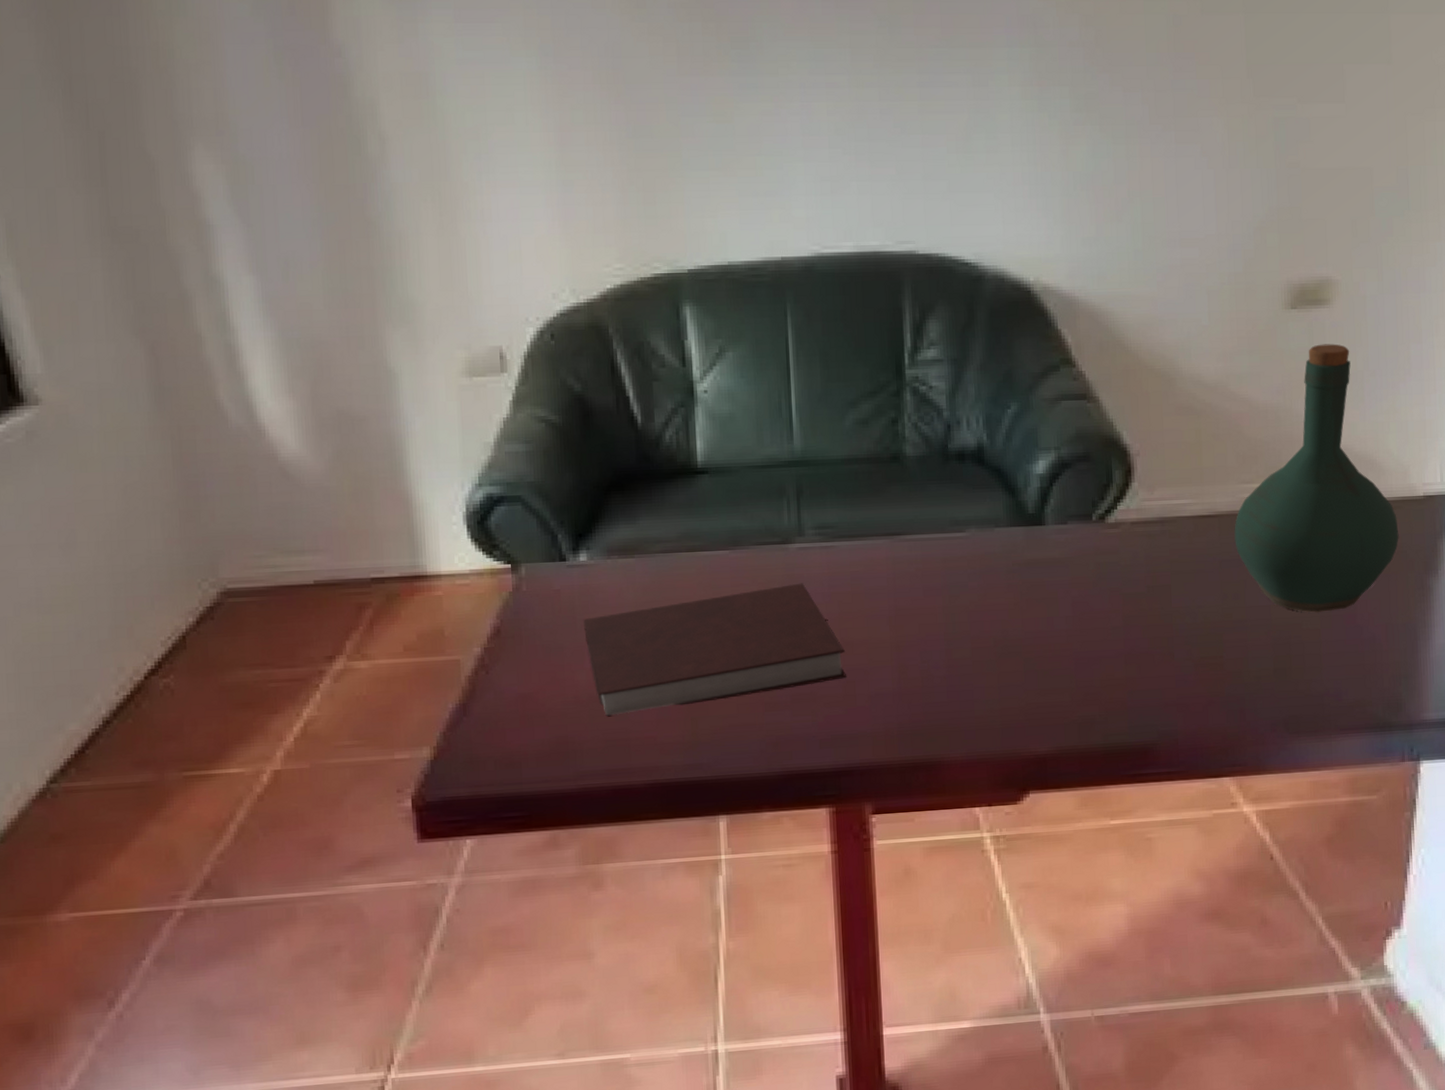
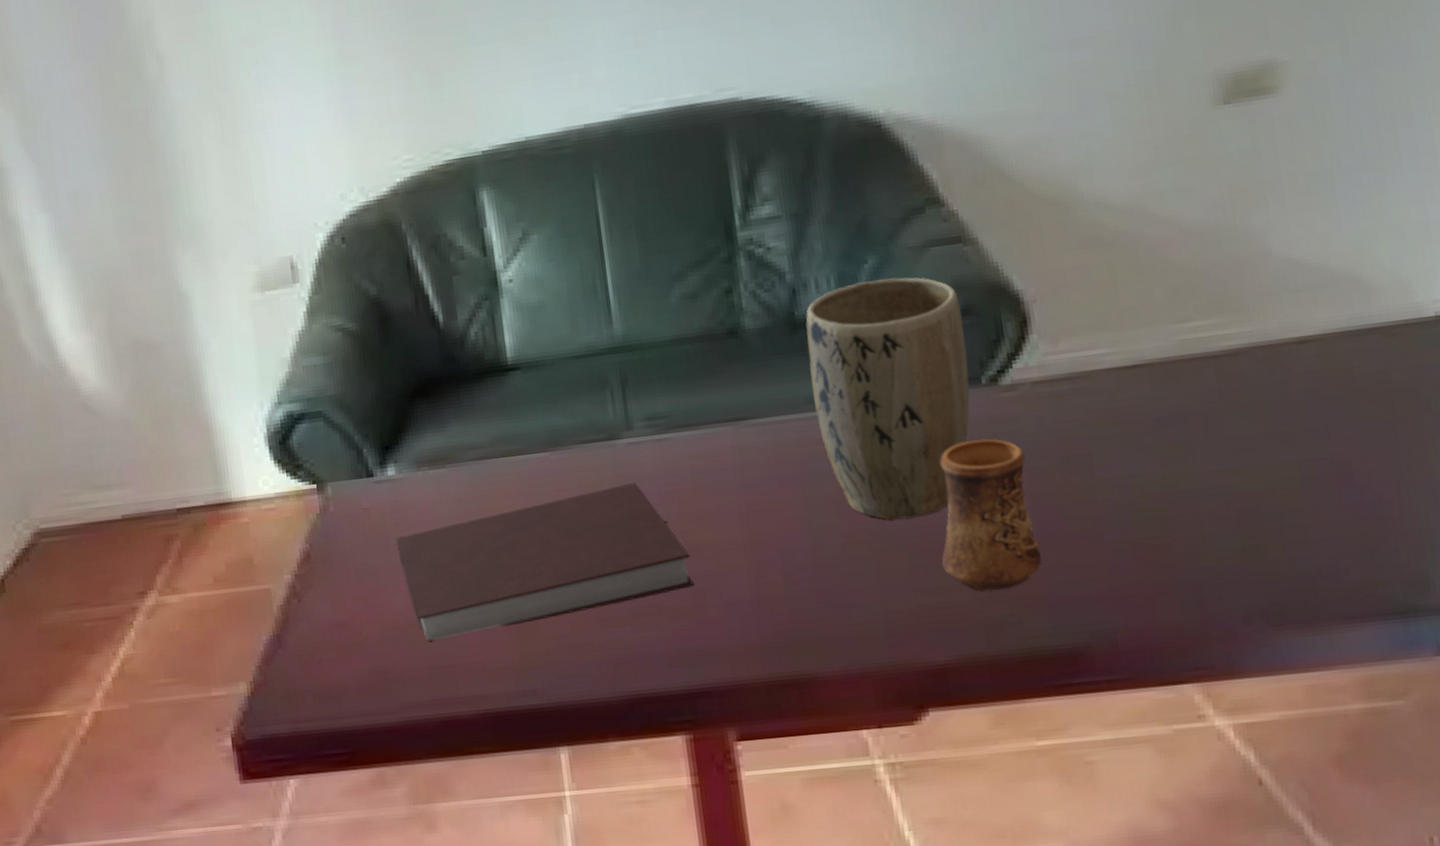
plant pot: none [956,423,1083,630] -> present [805,277,970,520]
cup: none [1049,566,1127,695] -> present [940,439,1043,591]
bottle: present [1234,344,1399,613] -> none [1170,140,1405,474]

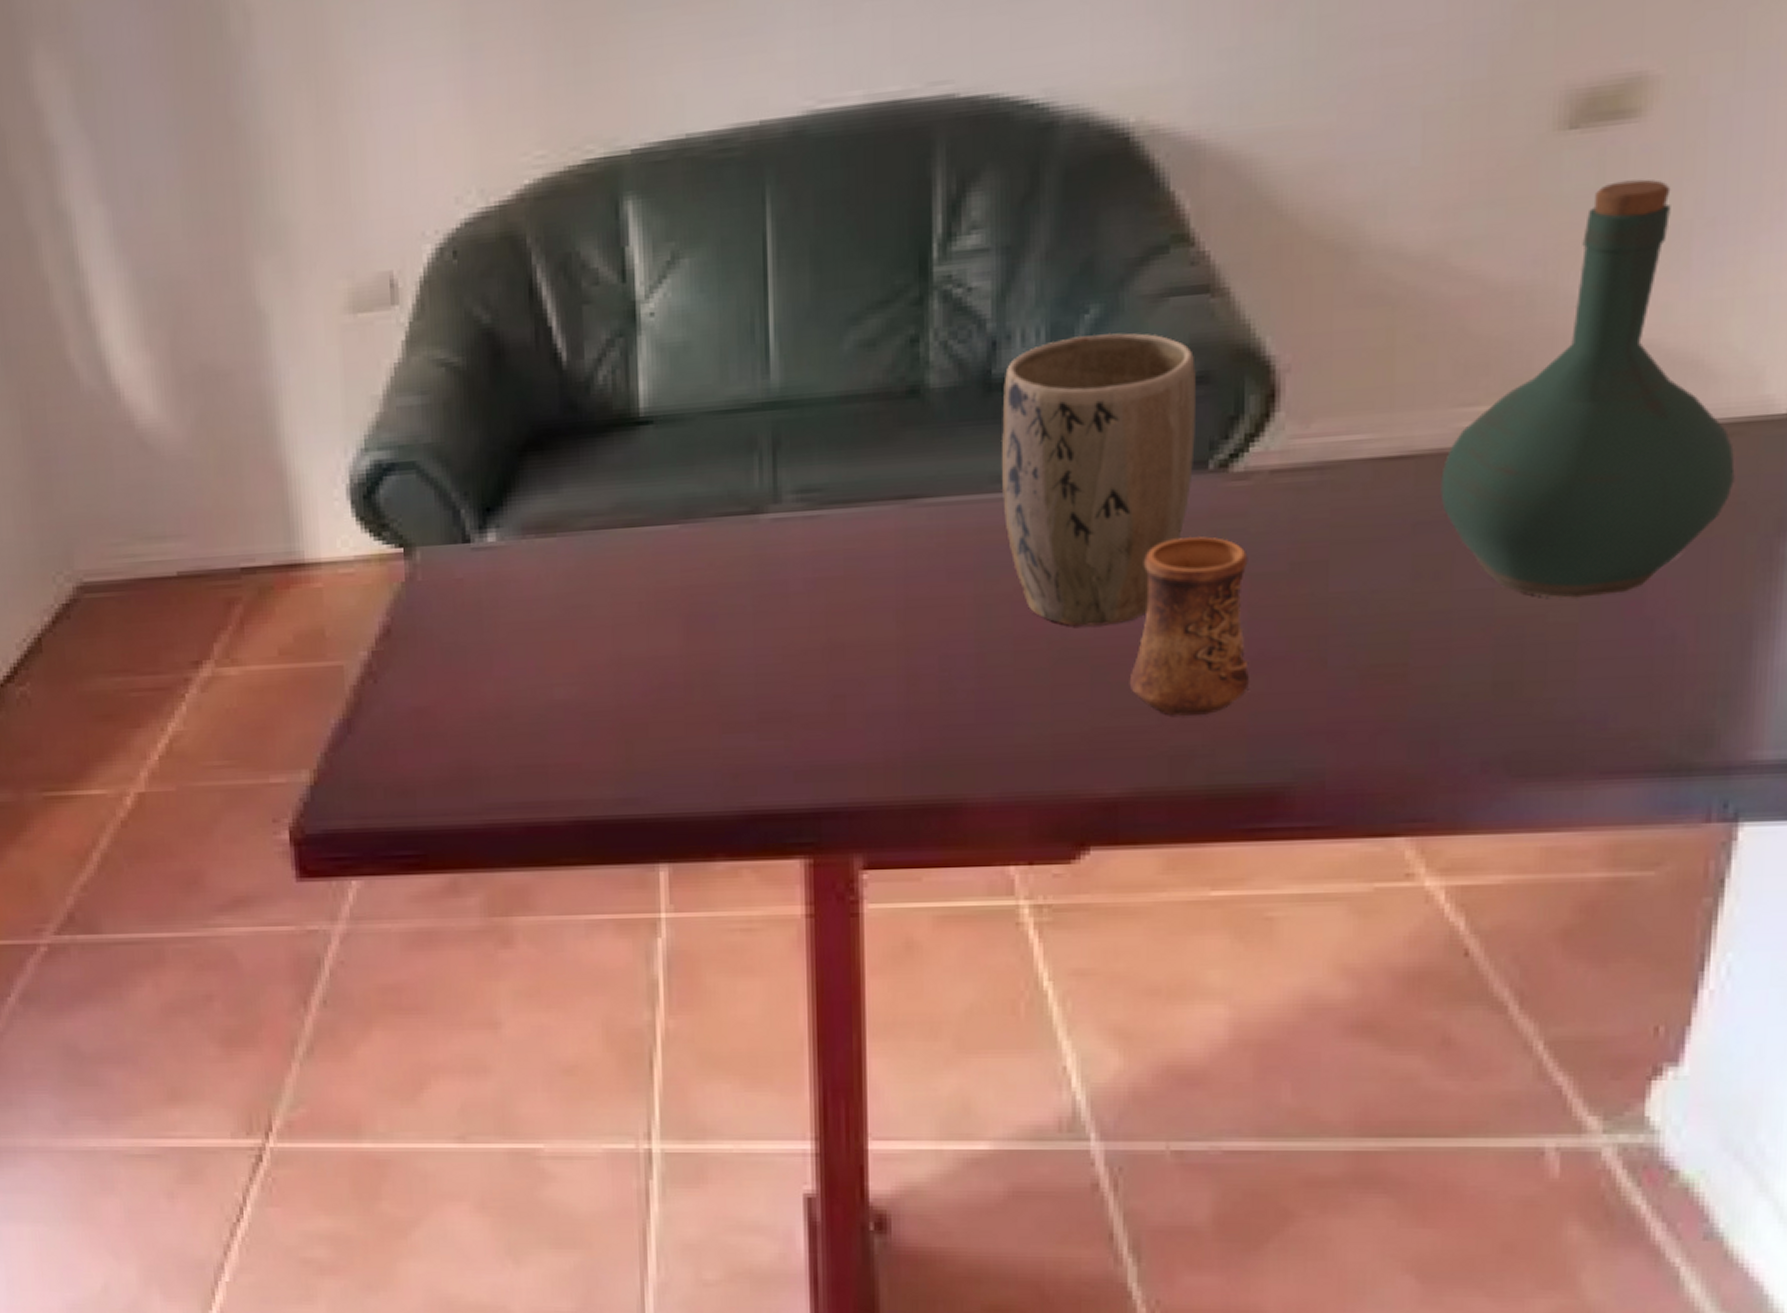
notebook: present [395,482,695,641] -> none [490,565,835,736]
bottle: none [1170,140,1405,474] -> present [1440,179,1735,598]

